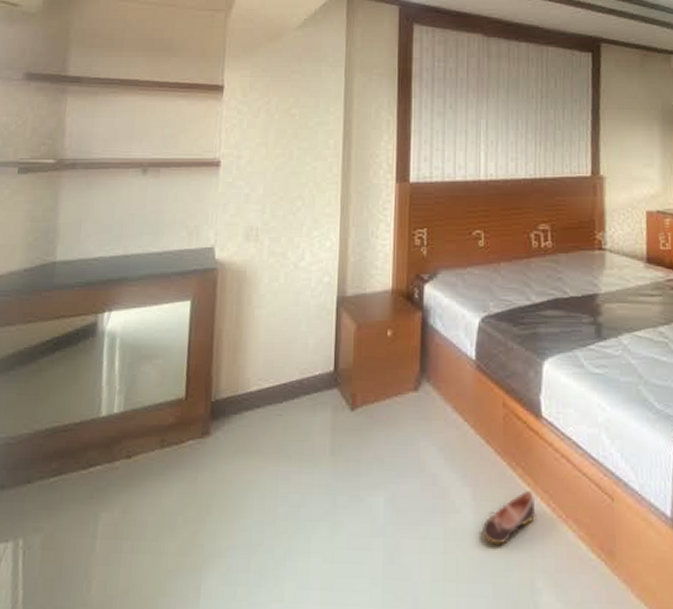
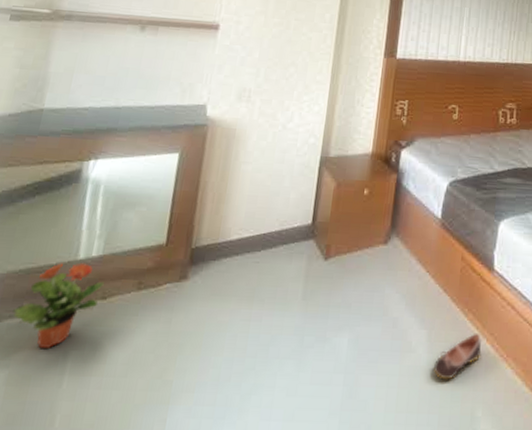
potted plant: none [43,420,128,510] -> present [13,262,104,348]

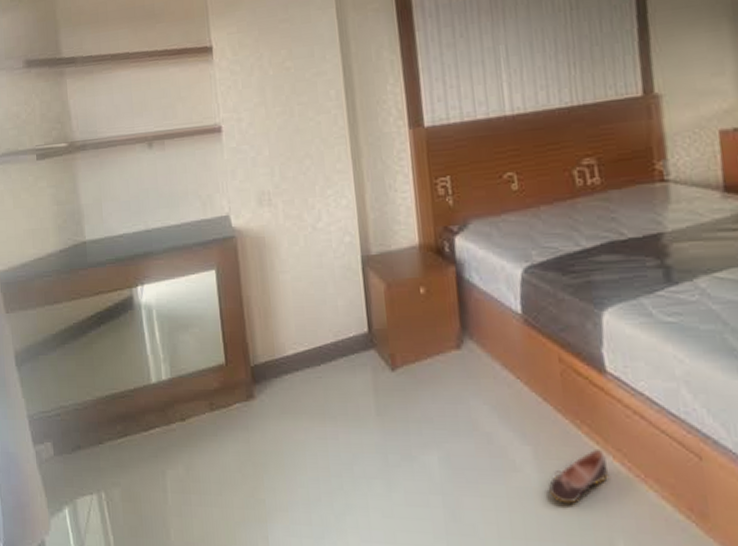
potted plant: present [13,262,104,348] -> none [110,386,180,468]

